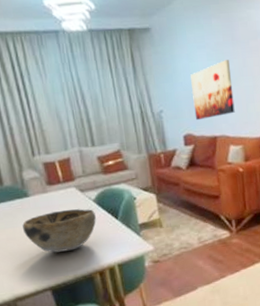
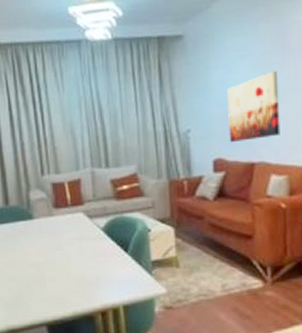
decorative bowl: present [22,209,96,253] -> none [24,236,103,284]

